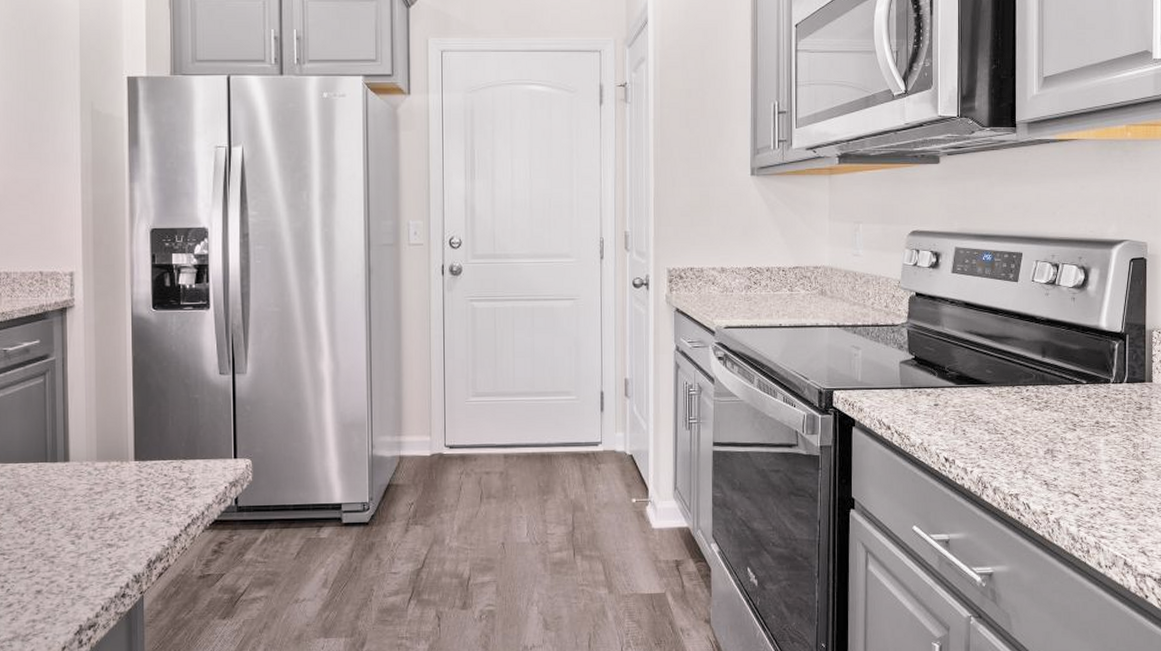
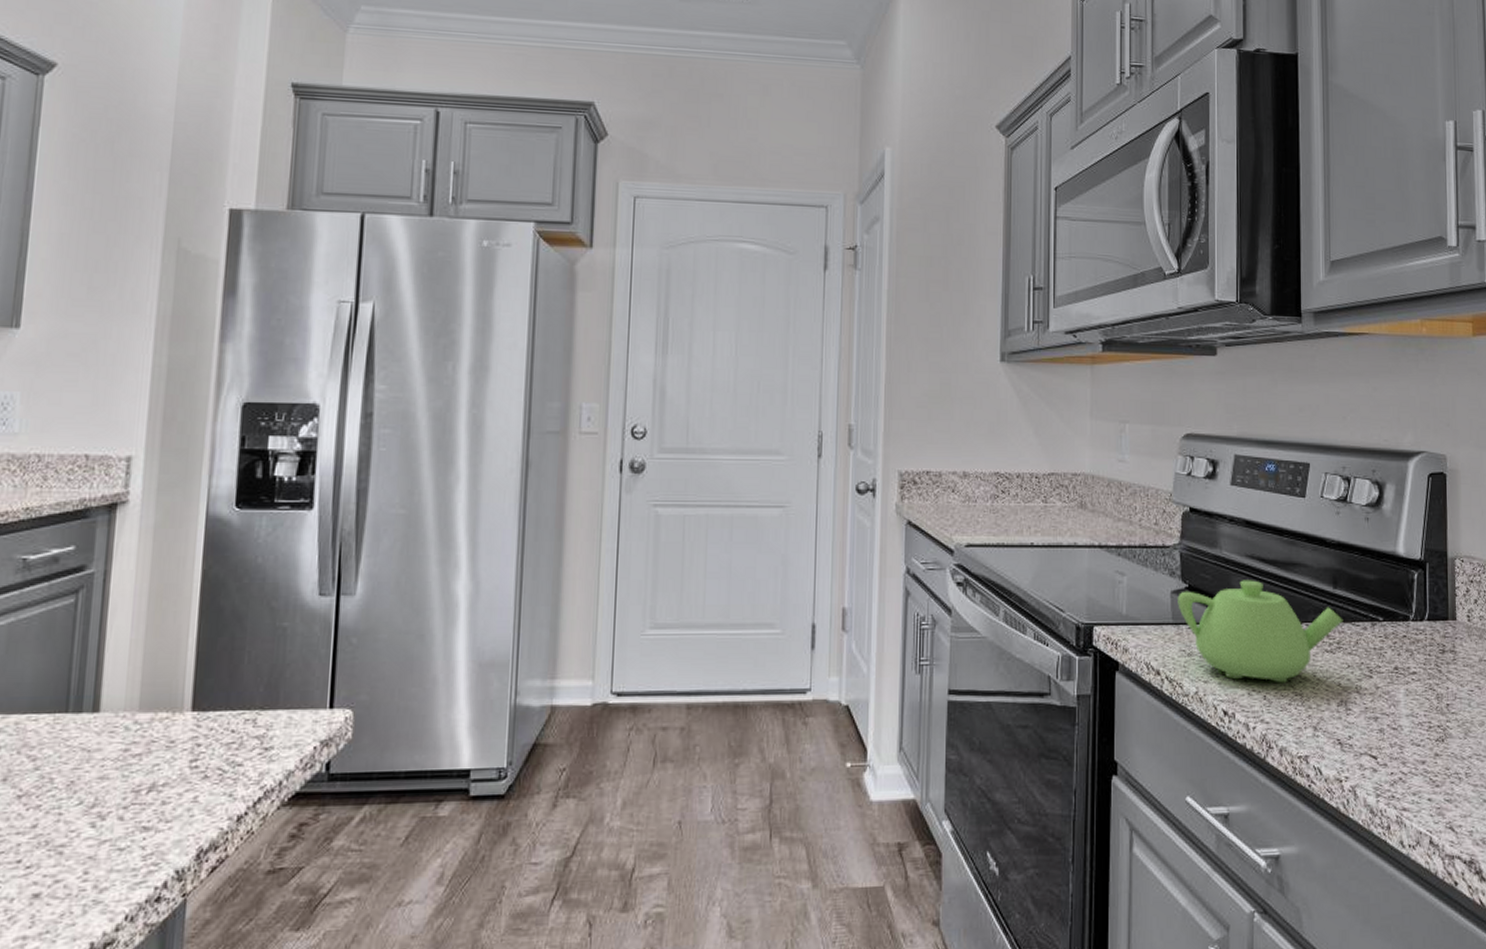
teapot: none [905,351,1051,436] -> present [1178,580,1344,683]

